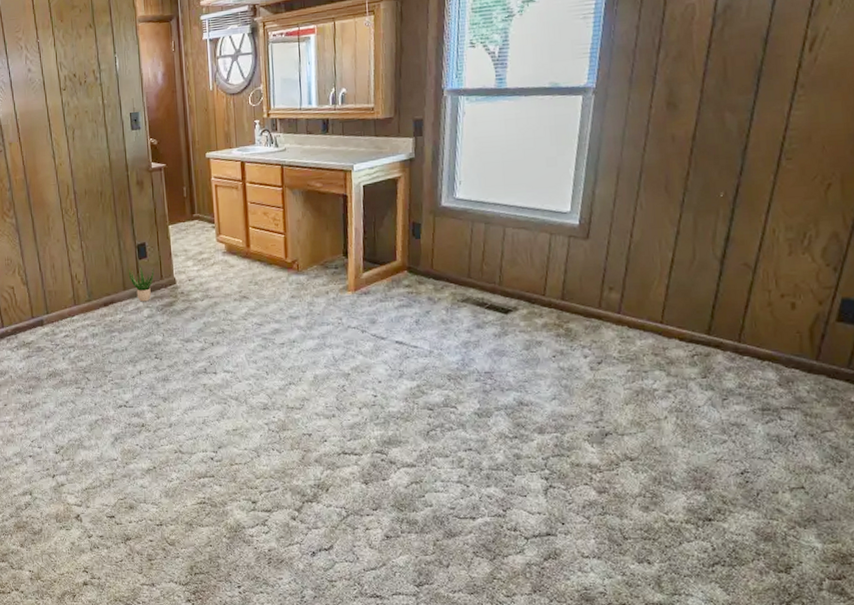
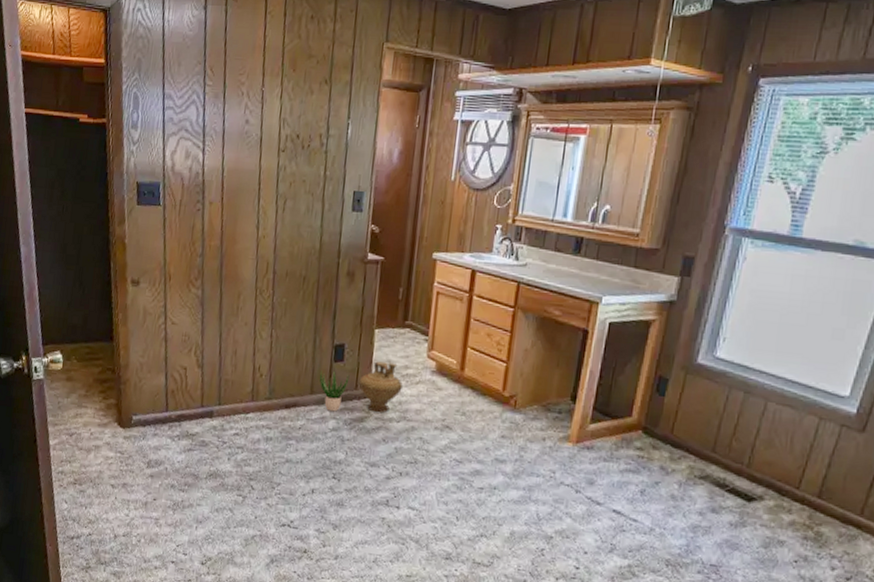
ceramic jug: none [163,251,201,296] -> present [358,361,403,413]

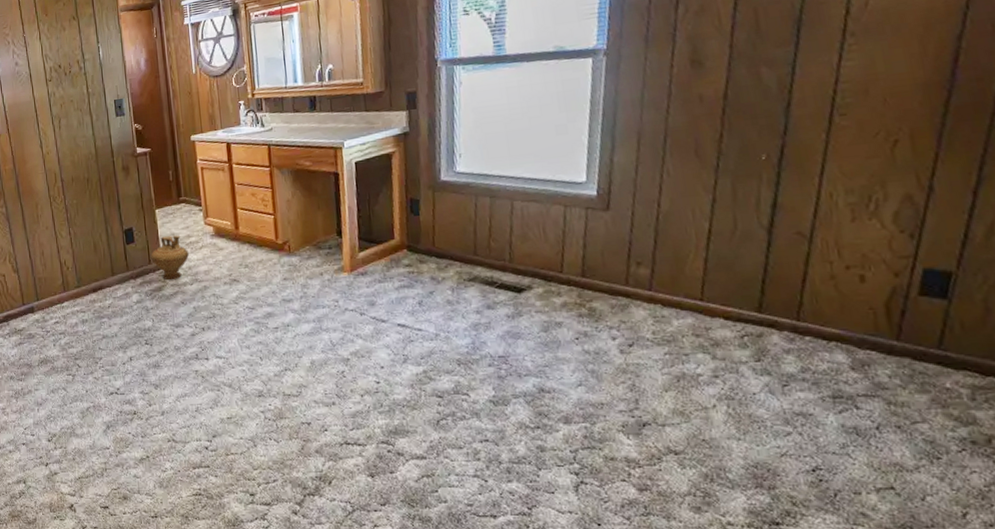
potted plant: present [319,370,350,412] -> none [116,252,142,287]

